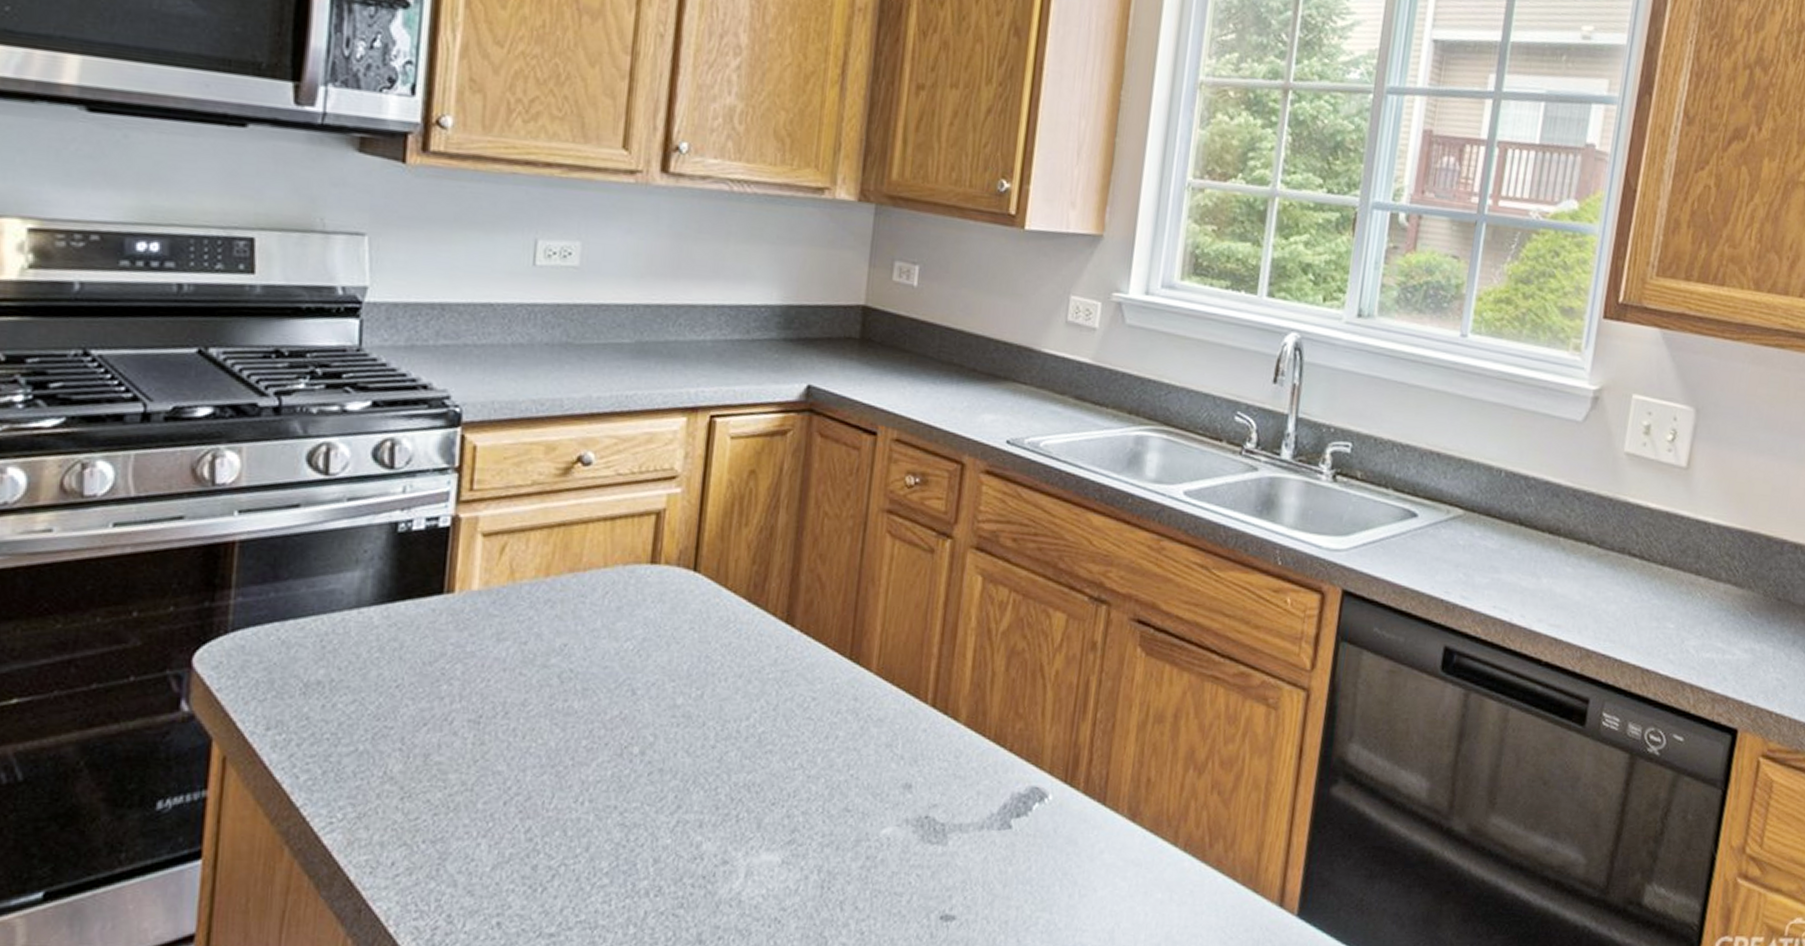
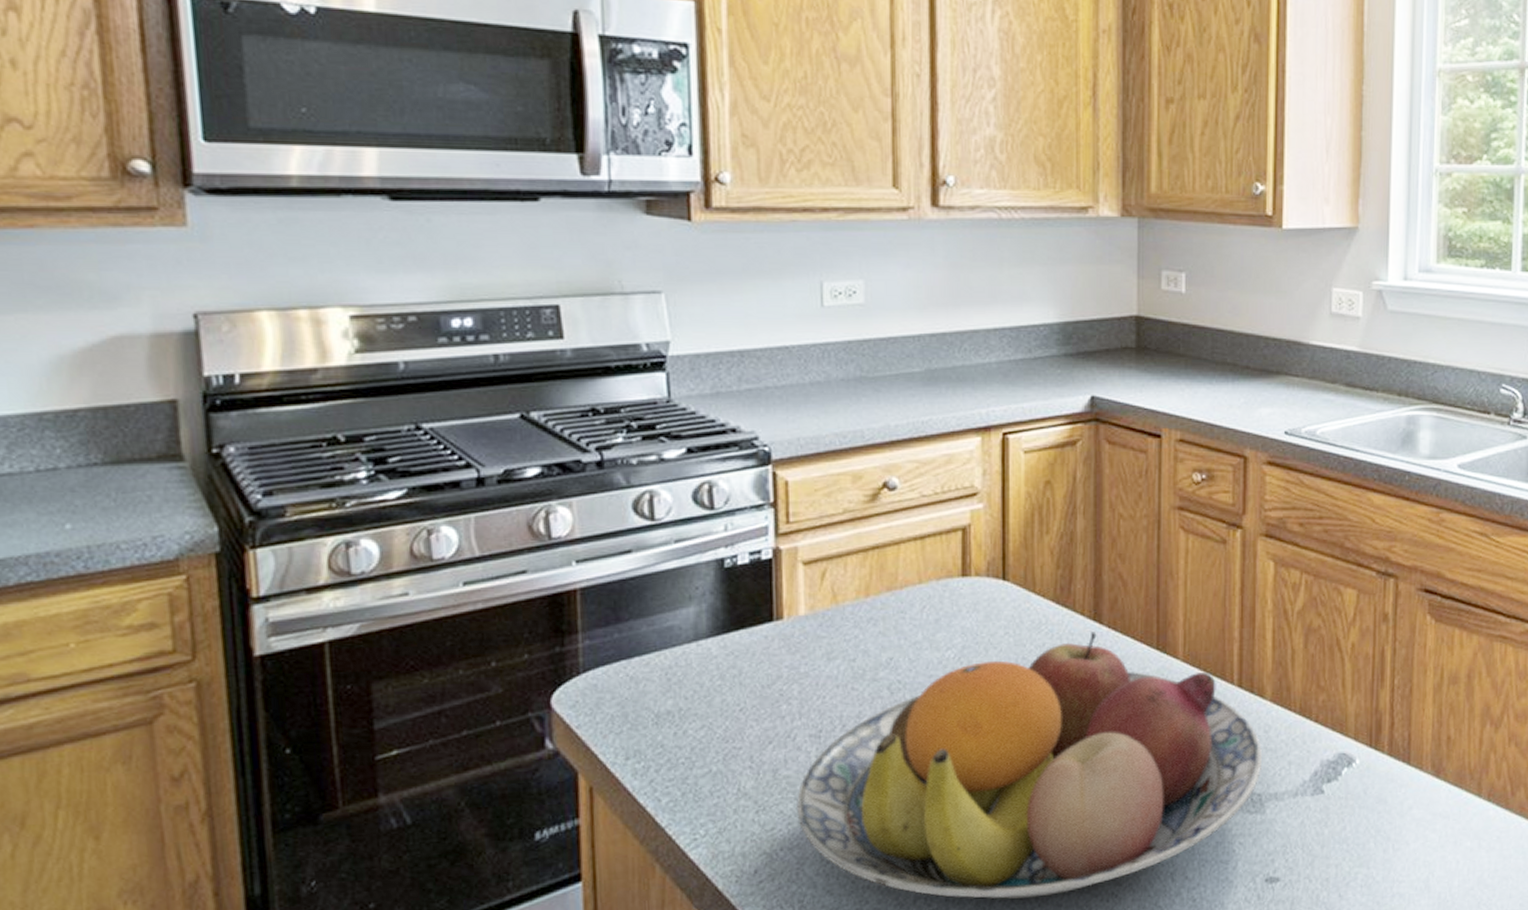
fruit bowl: none [445,634,951,916] -> present [797,632,1262,899]

